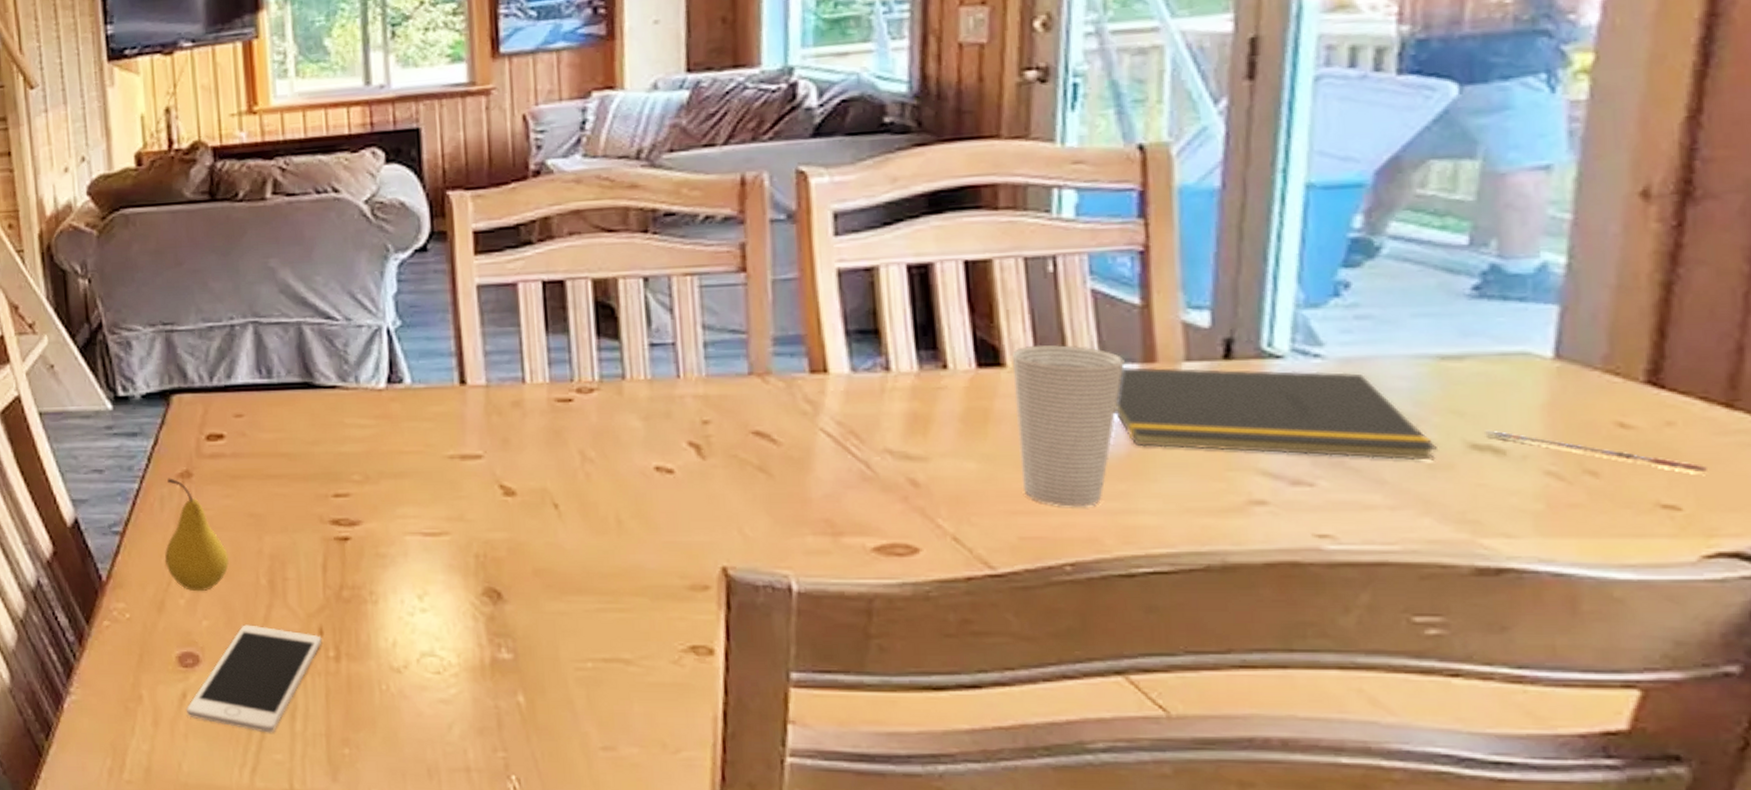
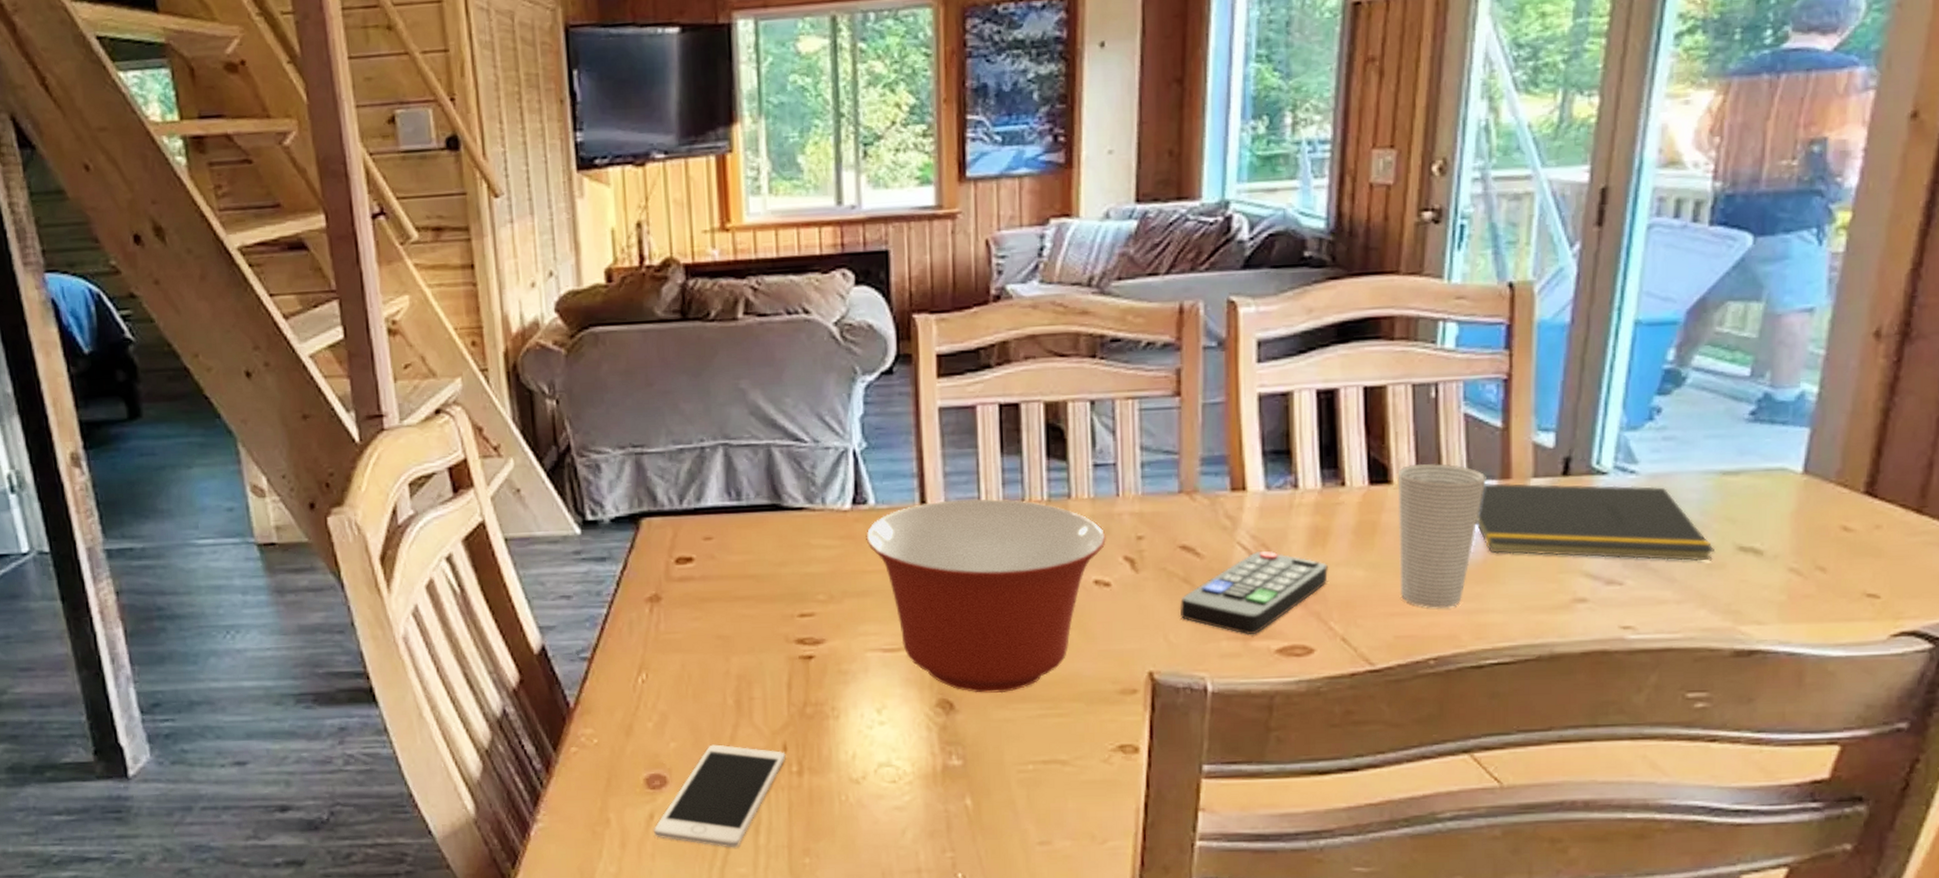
fruit: present [165,478,229,592] -> none [633,602,697,715]
mixing bowl: none [402,378,667,584] -> present [866,498,1106,694]
remote control: none [755,439,932,531] -> present [1179,551,1328,636]
pen: present [1485,430,1707,473] -> none [1749,534,1900,567]

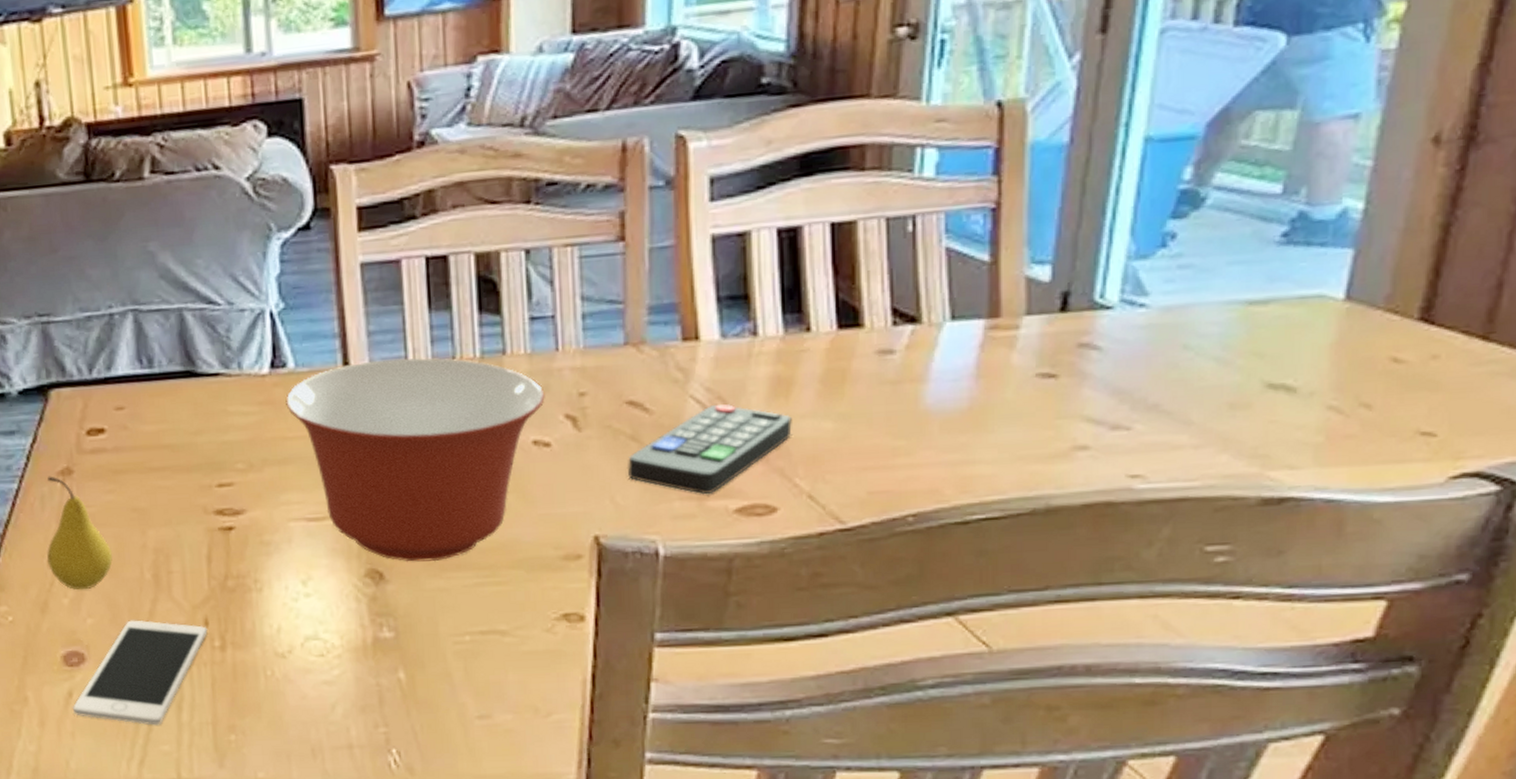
fruit: none [633,602,697,715] -> present [47,476,113,590]
cup: present [1398,463,1486,609] -> none [870,303,972,461]
notepad: present [1475,483,1714,562] -> none [959,320,1238,402]

